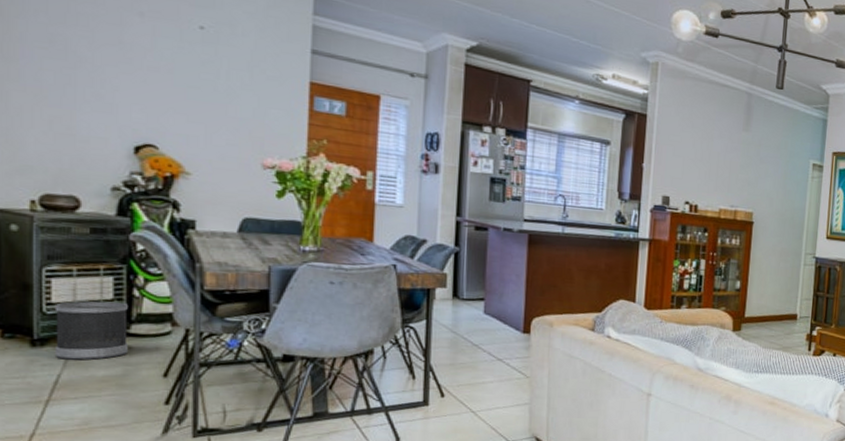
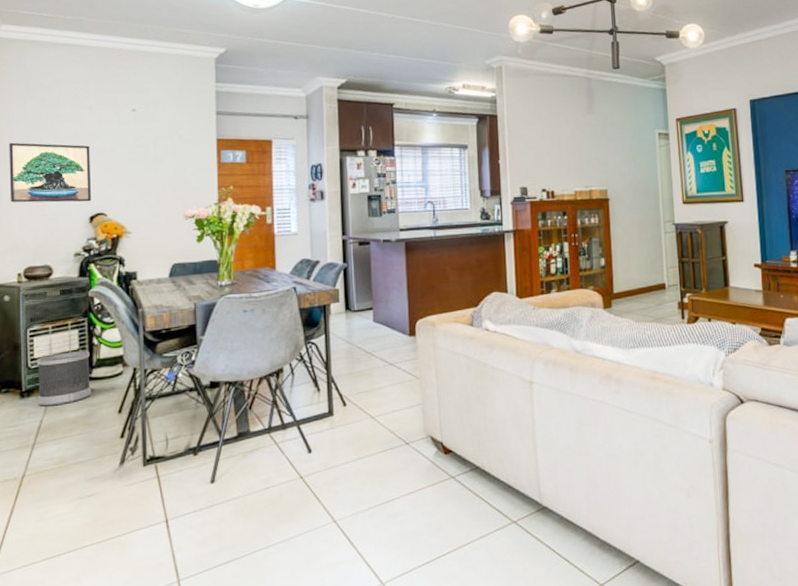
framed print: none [21,36,139,129] -> present [9,142,92,203]

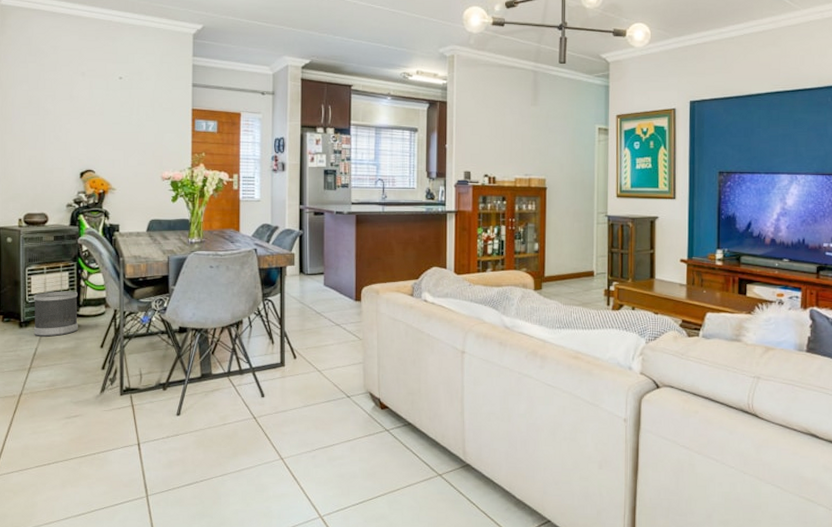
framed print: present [9,142,92,203] -> none [13,101,83,159]

